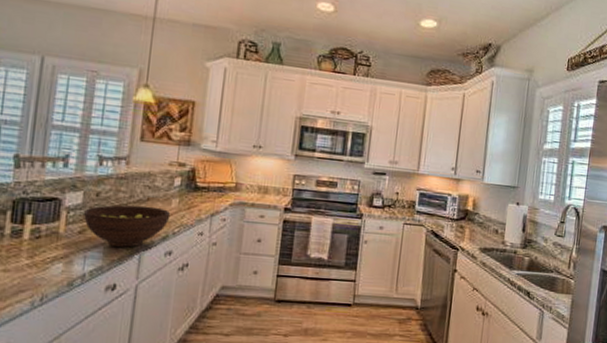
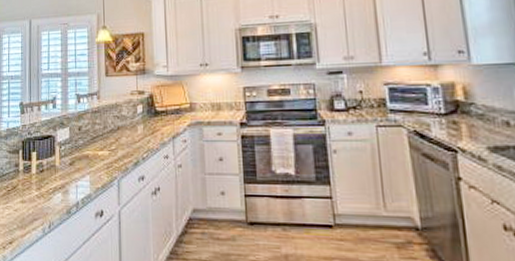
fruit bowl: present [84,205,171,248] -> none [72,135,138,175]

